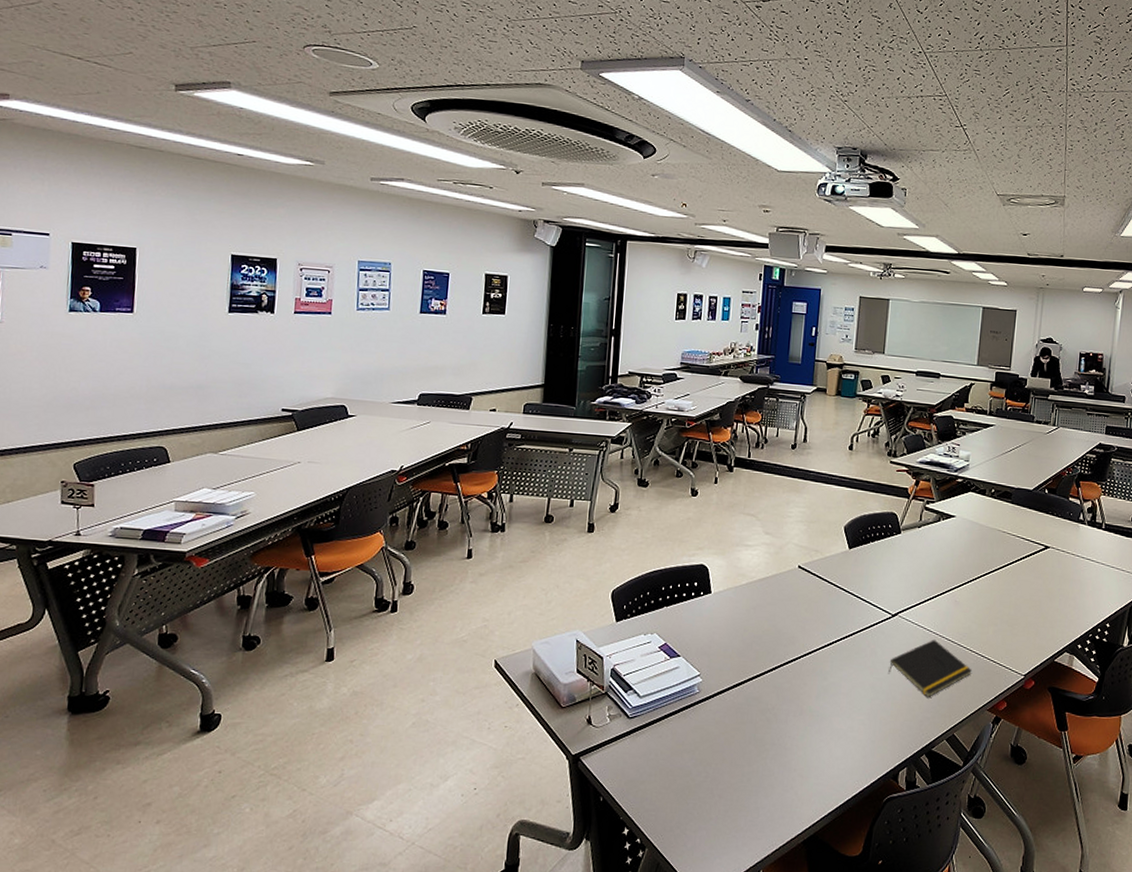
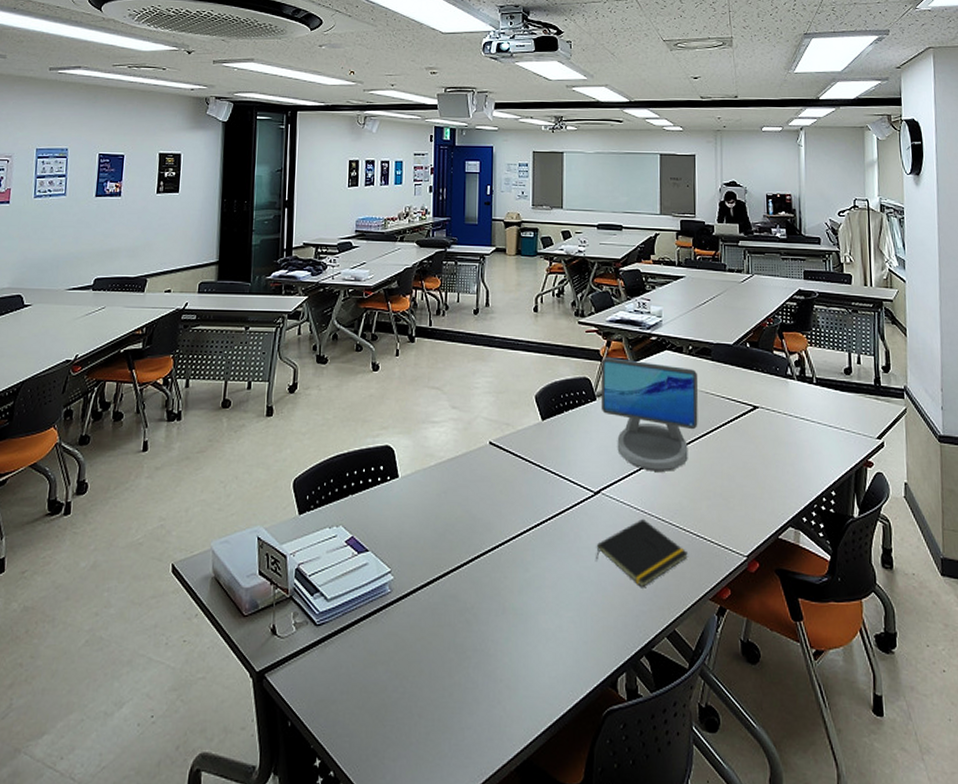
computer monitor: none [904,494,998,600] -> present [600,356,699,472]

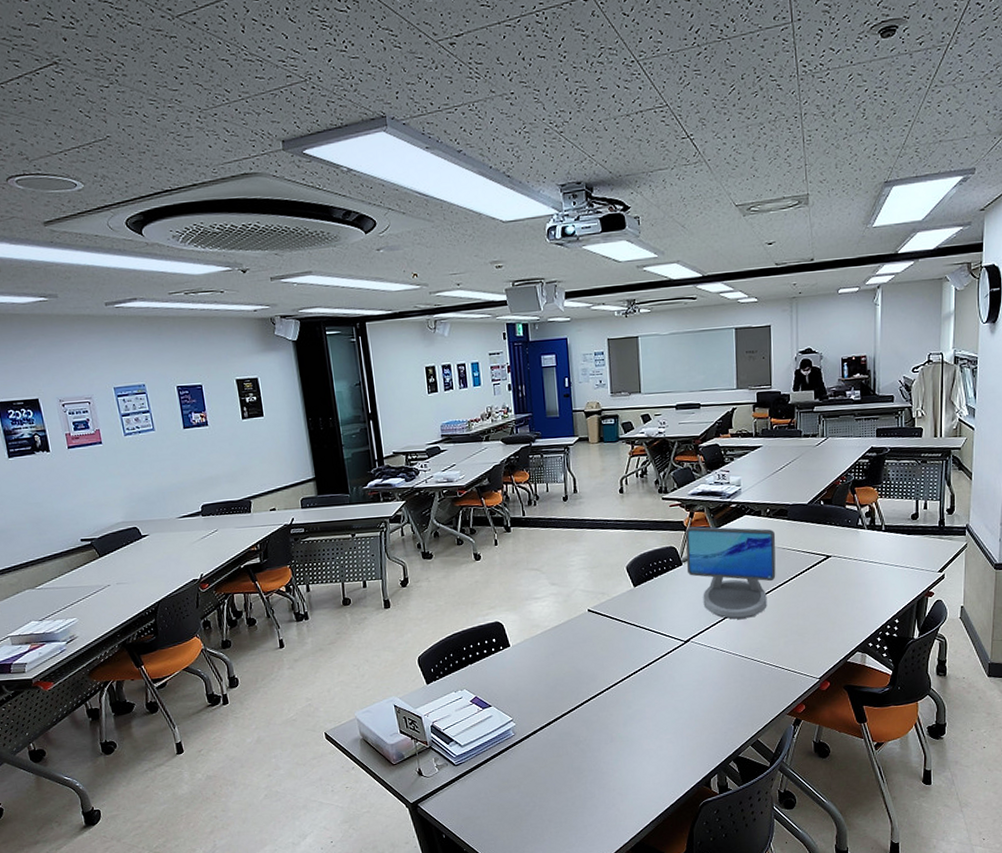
notepad: present [596,518,688,587] -> none [688,657,768,711]

